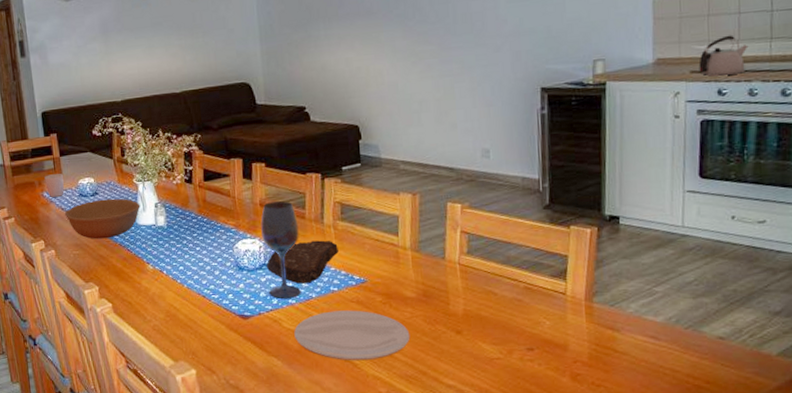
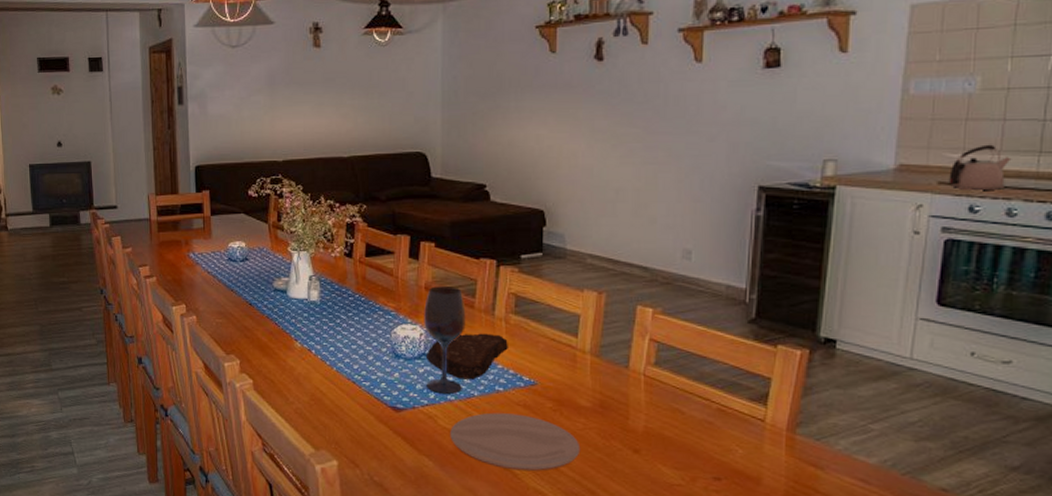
cup: present [44,174,65,197] -> none [192,234,213,259]
bowl: present [64,198,140,239] -> none [210,266,293,309]

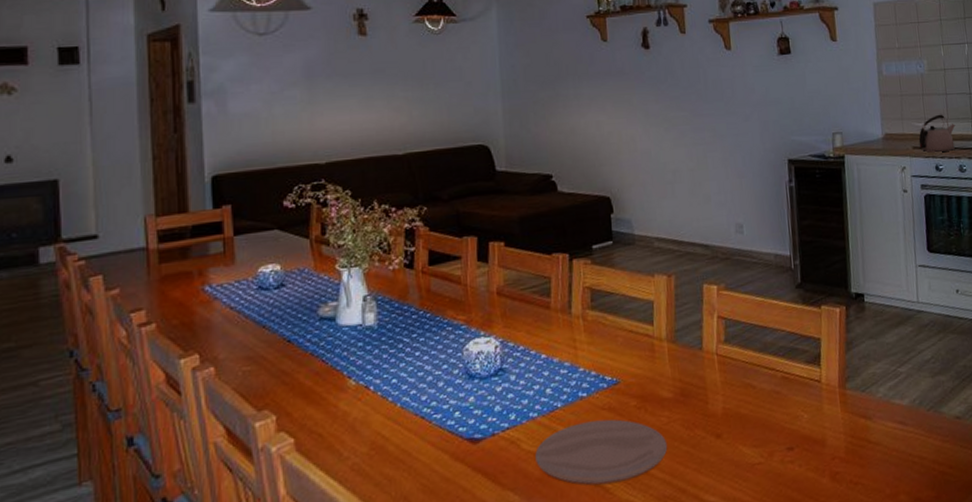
wineglass: present [424,286,466,394] -> none [497,288,544,412]
bread loaf: present [427,333,508,380] -> none [503,334,588,392]

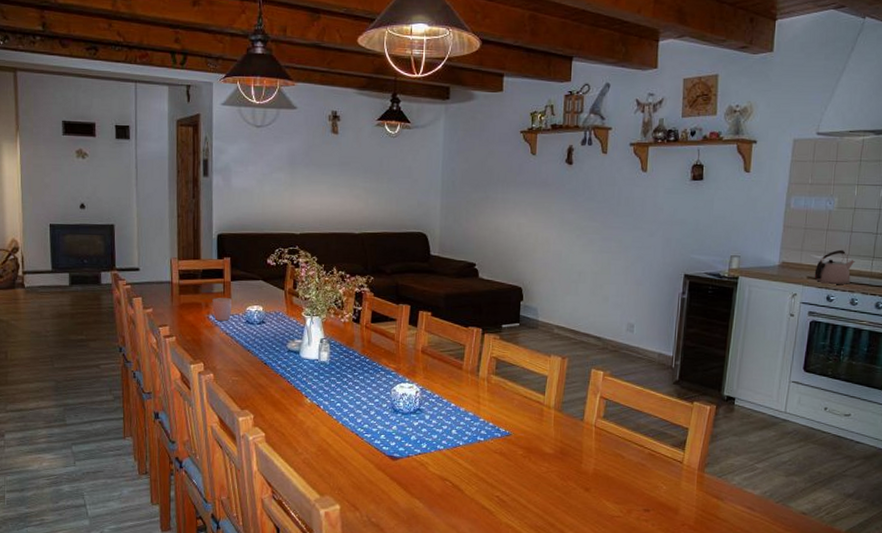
cup: none [208,259,238,292] -> present [212,298,233,321]
plate: present [535,419,668,486] -> none [438,459,544,510]

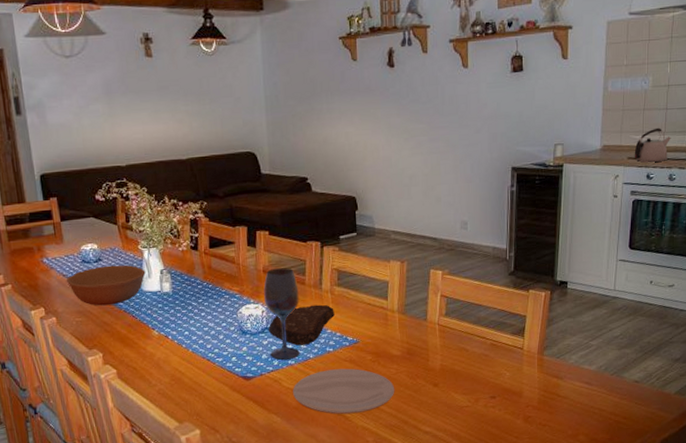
cup: present [212,298,233,321] -> none [44,239,66,263]
bowl: none [228,328,306,368] -> present [66,265,146,306]
wineglass: none [420,350,455,444] -> present [263,268,300,360]
bread loaf: none [421,391,489,431] -> present [269,304,335,346]
plate: none [438,459,544,510] -> present [293,368,395,415]

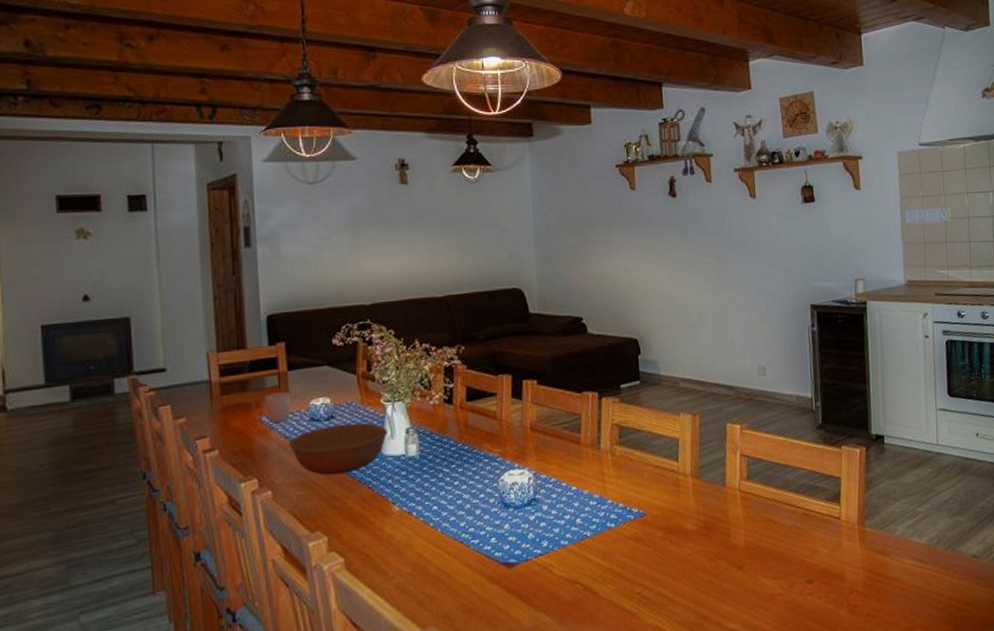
cup: none [44,239,66,263] -> present [265,392,292,422]
wineglass: present [263,268,300,360] -> none [531,424,575,540]
bread loaf: present [269,304,335,346] -> none [536,468,616,521]
plate: present [293,368,395,415] -> none [566,548,692,611]
kettle: present [634,127,671,164] -> none [941,261,979,300]

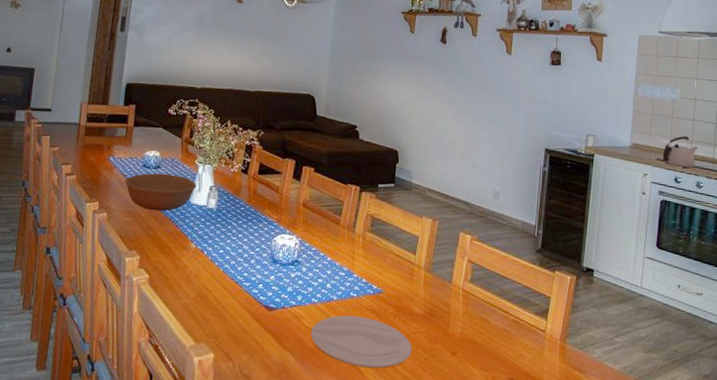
cup: present [265,392,292,422] -> none [113,141,133,164]
plate: none [566,548,692,611] -> present [311,315,412,369]
kettle: none [941,261,979,300] -> present [662,135,699,168]

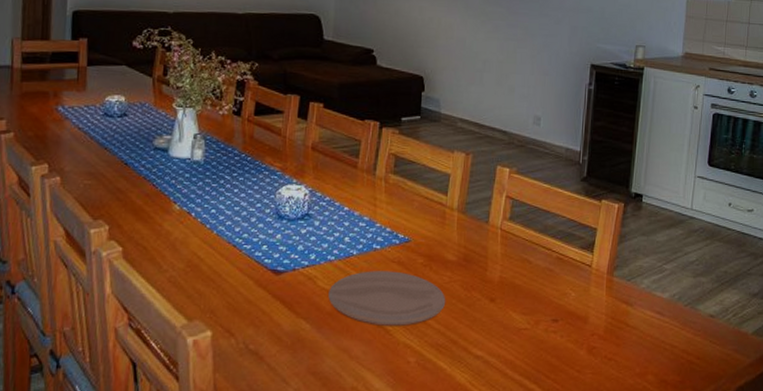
bowl: present [124,173,197,211] -> none [80,122,176,169]
kettle: present [662,135,699,168] -> none [716,41,753,77]

